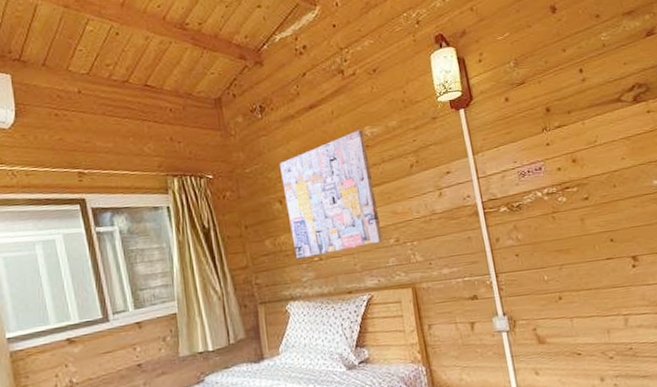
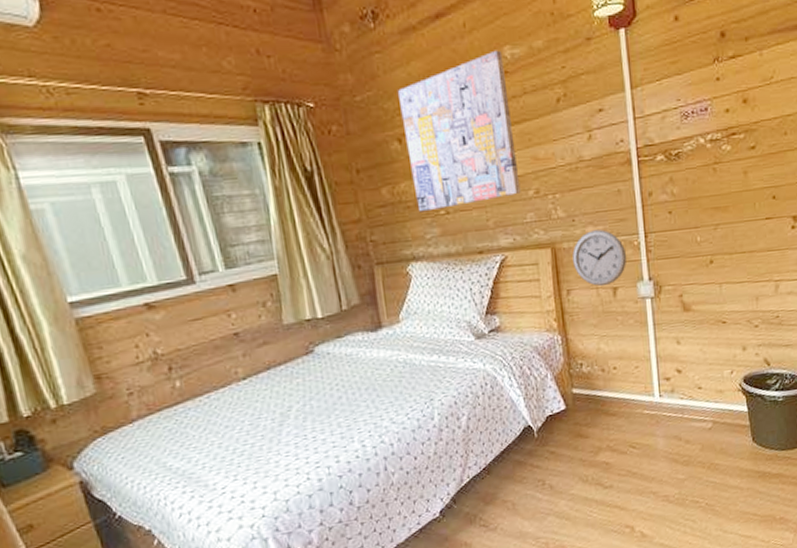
wall clock: none [431,271,481,322] -> present [572,229,627,287]

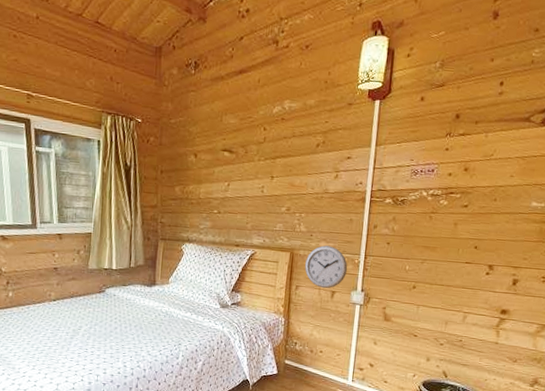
wall art: present [398,50,521,213] -> none [198,102,283,209]

